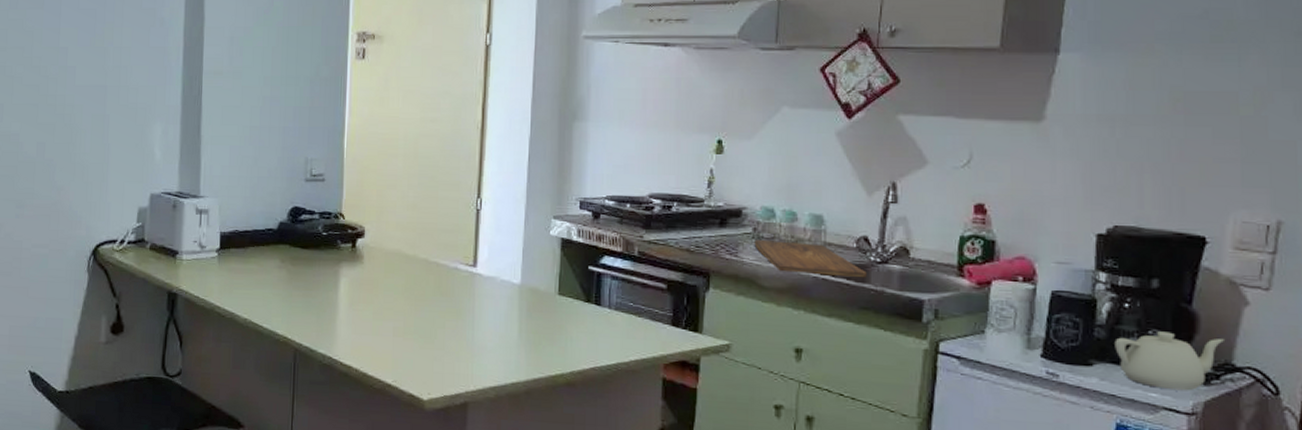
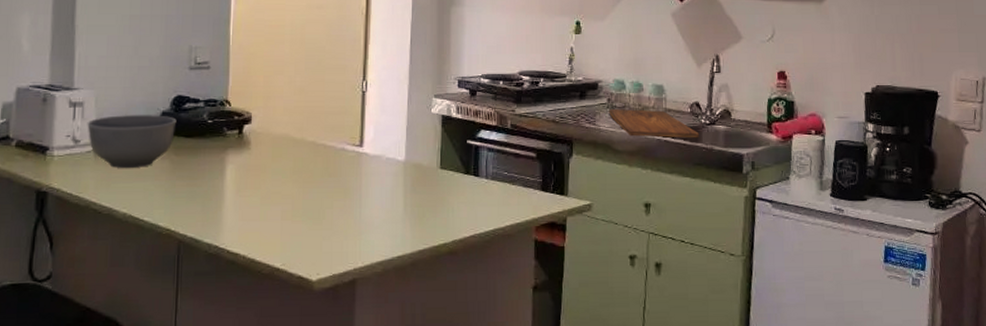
bowl: none [212,224,293,276] -> present [87,115,177,168]
teapot: present [1114,331,1226,392] -> none [881,169,955,216]

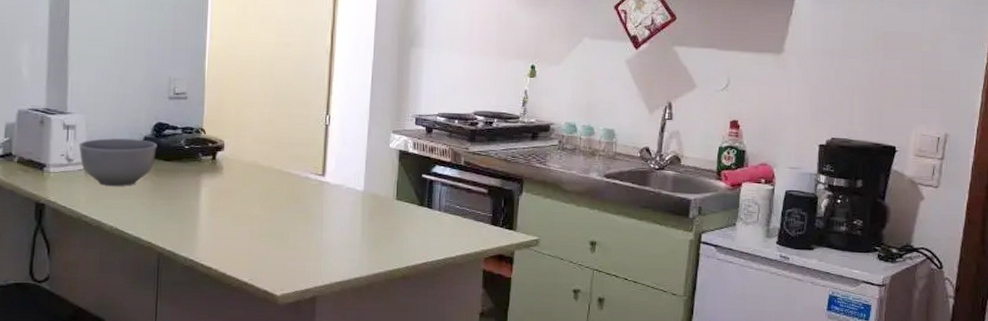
cutting board: present [609,108,699,138] -> none [559,150,647,182]

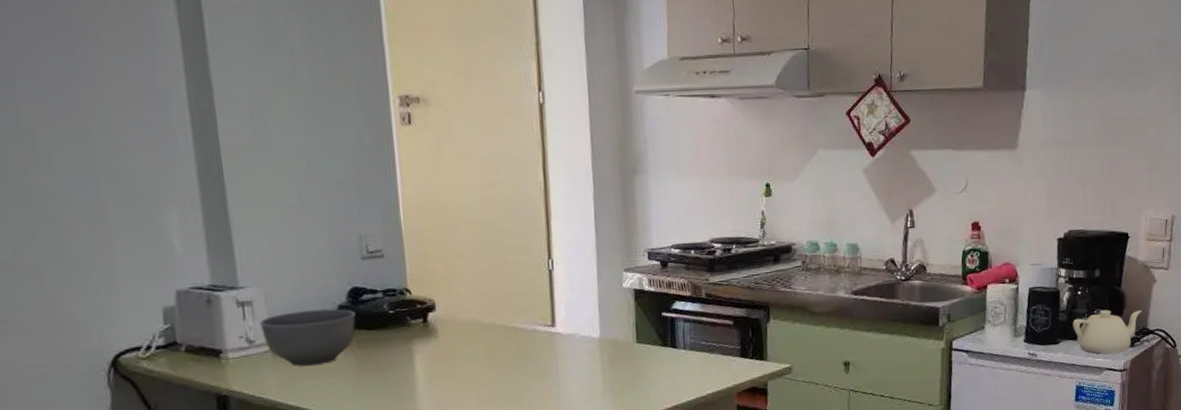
teapot: none [830,221,907,268] -> present [1073,310,1143,355]

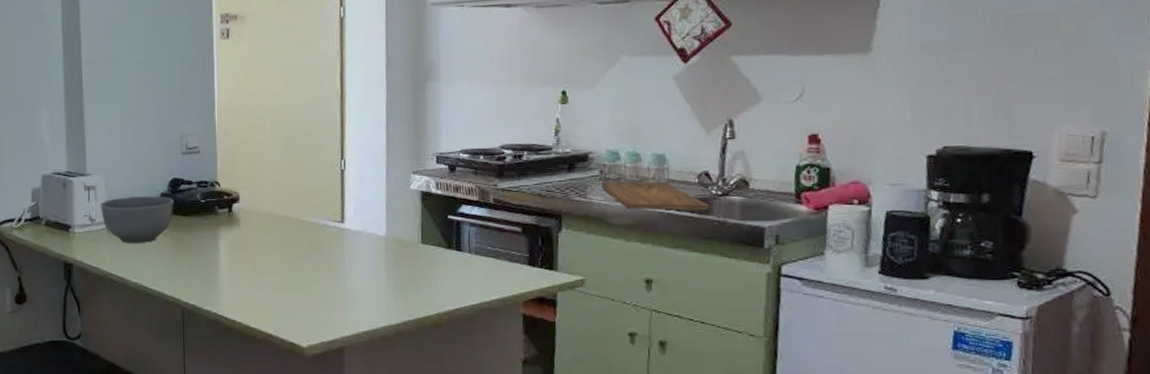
cutting board: none [804,269,895,298] -> present [601,180,709,211]
teapot: present [1073,310,1143,355] -> none [949,243,1056,297]

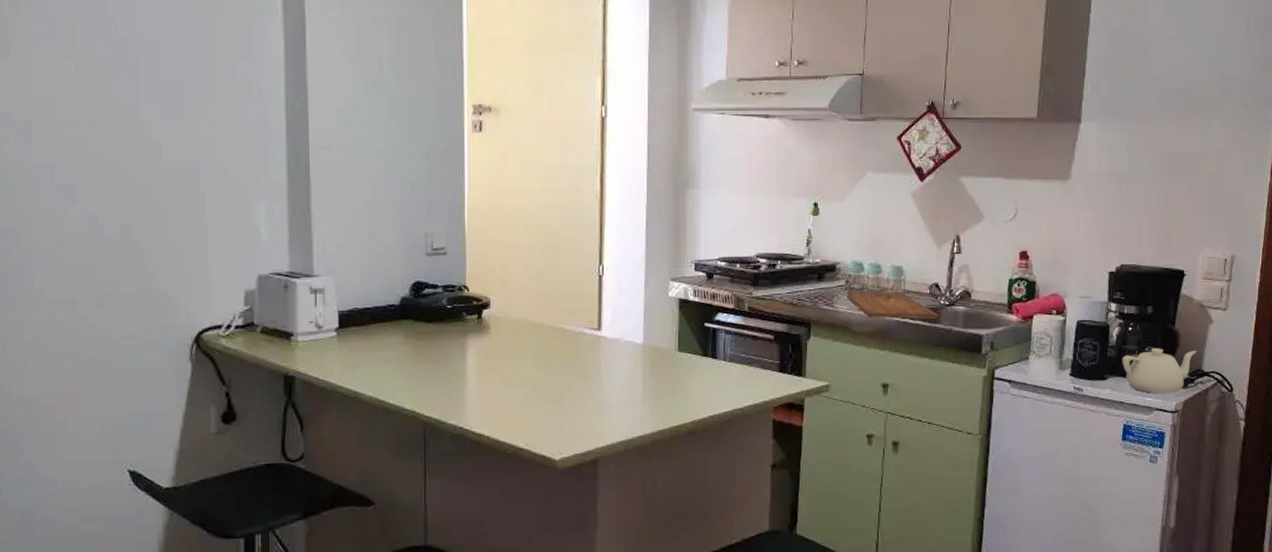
bowl: present [100,196,174,243] -> none [329,301,416,353]
teapot: none [949,243,1056,297] -> present [1122,348,1198,394]

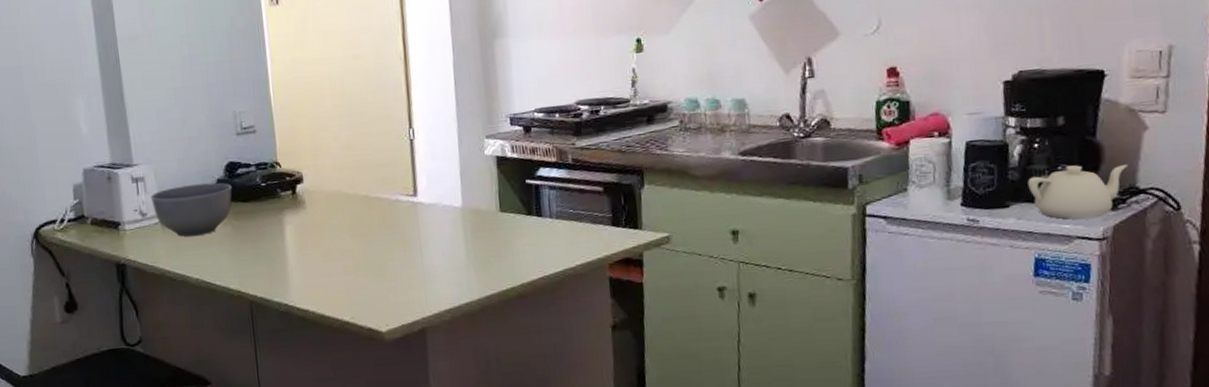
bowl: none [329,301,416,353] -> present [150,182,233,237]
cutting board: present [847,290,938,320] -> none [682,127,792,160]

